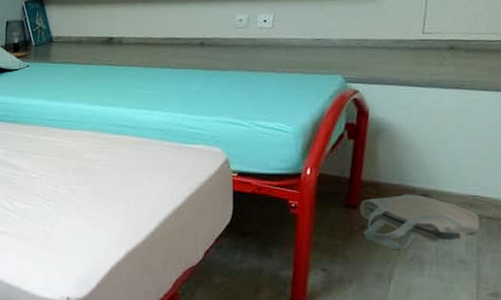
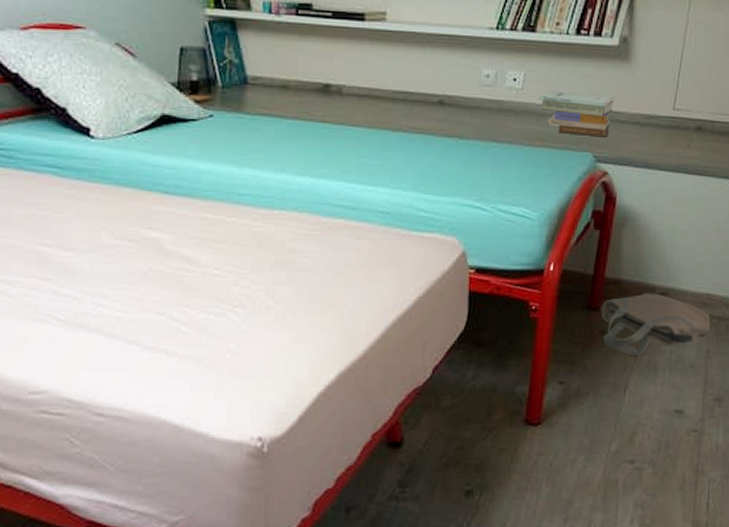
books: none [287,26,360,62] -> present [538,91,614,137]

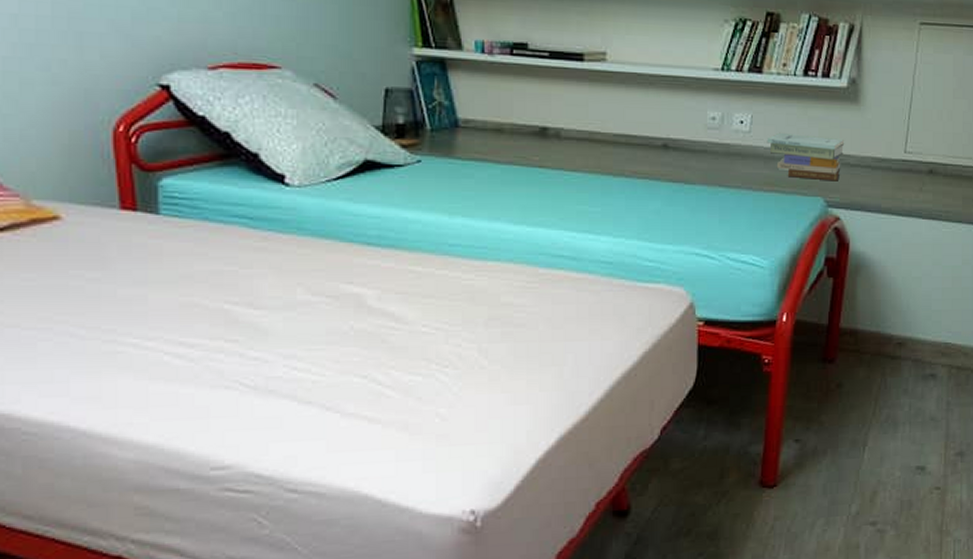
tote bag: present [600,293,711,357] -> none [836,343,950,411]

